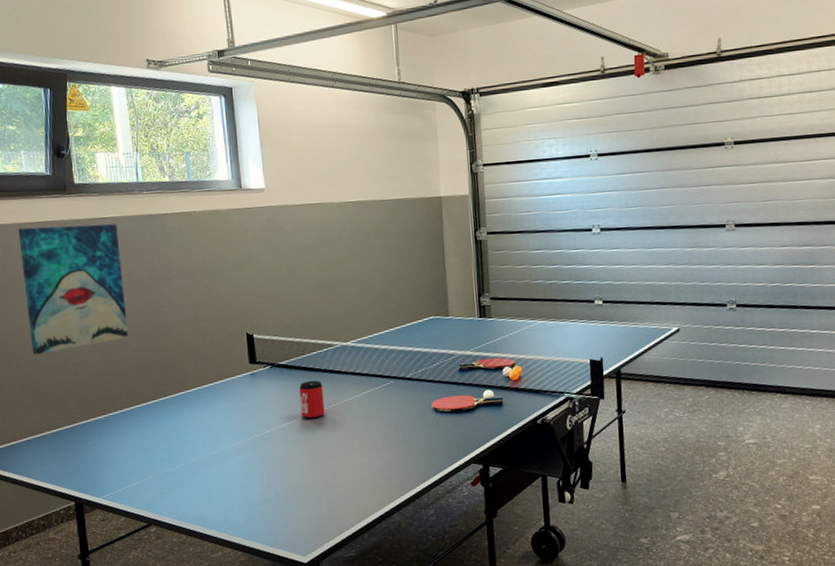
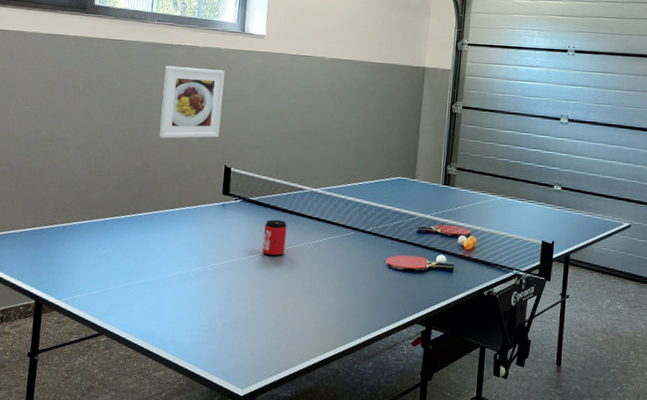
wall art: present [18,224,129,355] -> none [25,37,126,156]
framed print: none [164,233,234,315] -> present [158,65,225,139]

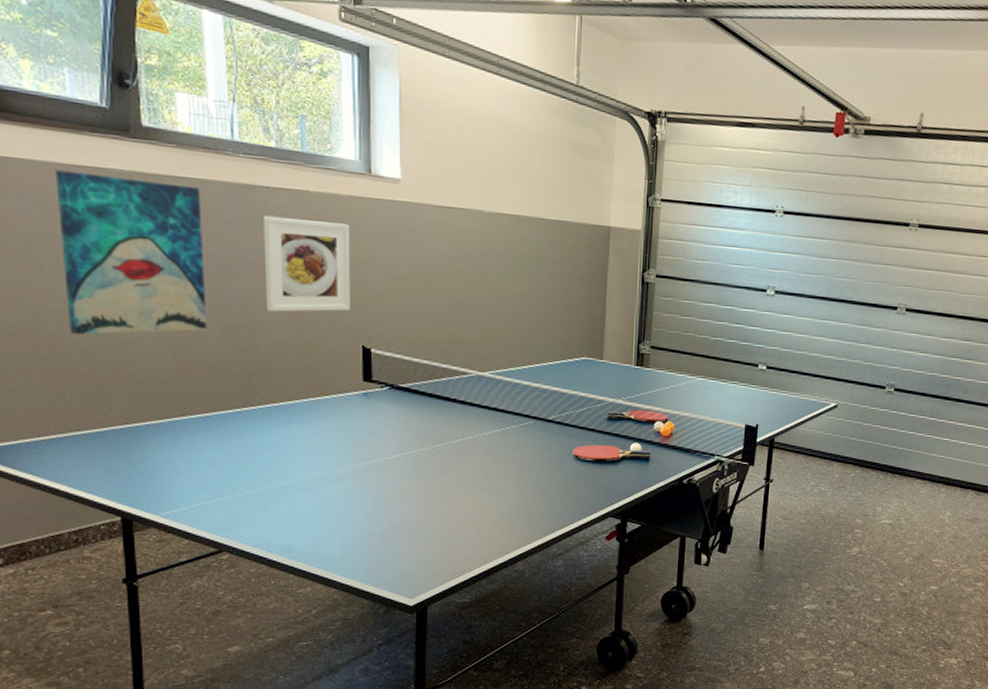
wall art: none [25,37,126,156] -> present [55,169,207,335]
can: present [262,220,287,257] -> none [422,410,450,452]

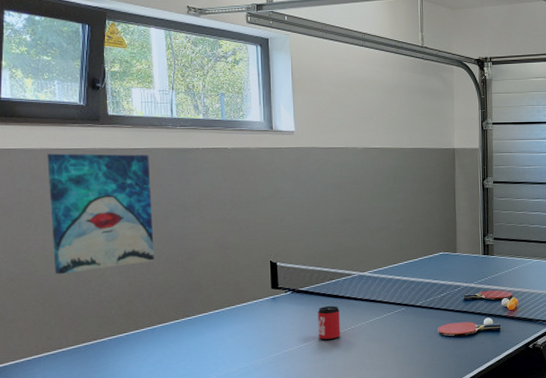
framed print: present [264,215,351,312] -> none [195,169,260,242]
can: none [422,410,450,452] -> present [318,306,340,340]

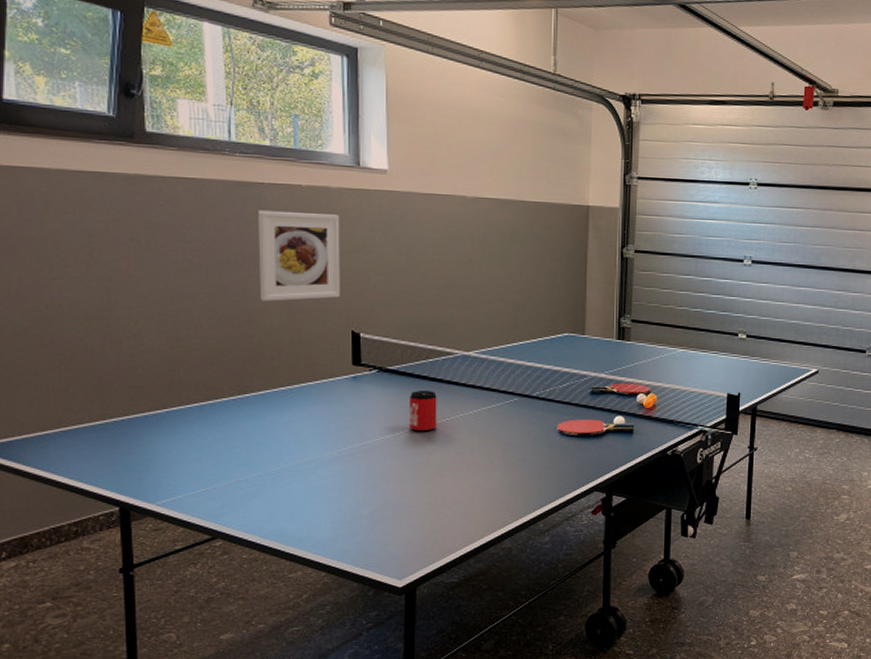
wall art: present [47,153,154,275] -> none [65,176,204,331]
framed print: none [195,169,260,242] -> present [258,210,340,301]

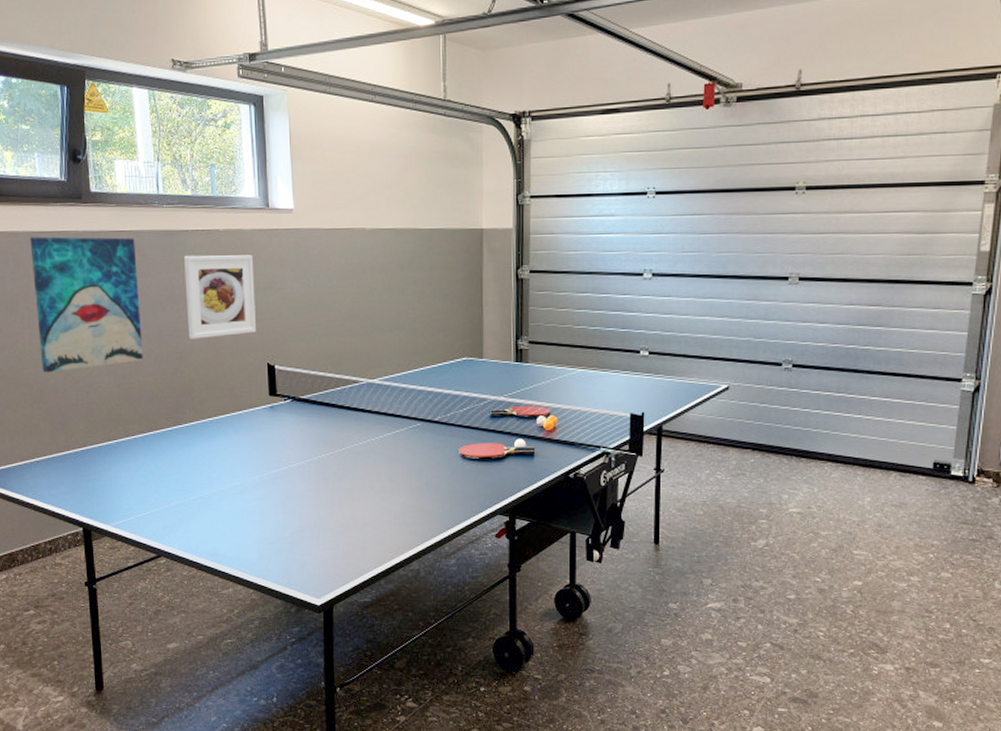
wall art: none [65,176,204,331] -> present [30,236,143,373]
can: present [409,391,437,432] -> none [321,418,346,458]

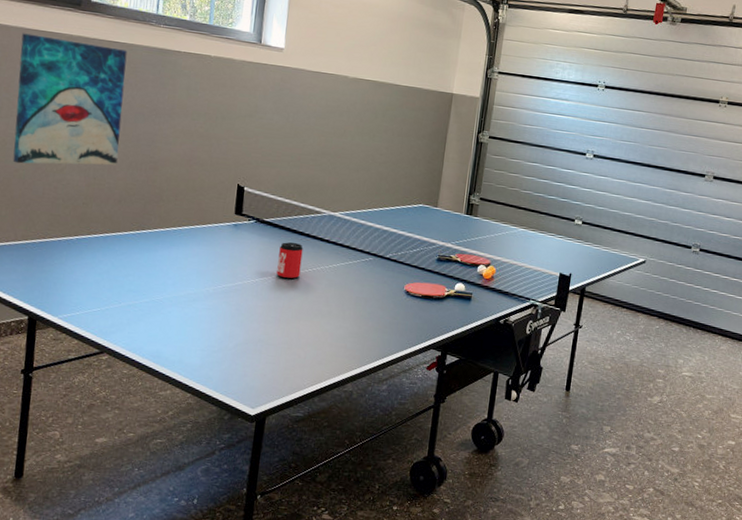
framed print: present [184,255,256,339] -> none [165,74,239,155]
can: none [321,418,346,458] -> present [276,242,303,280]

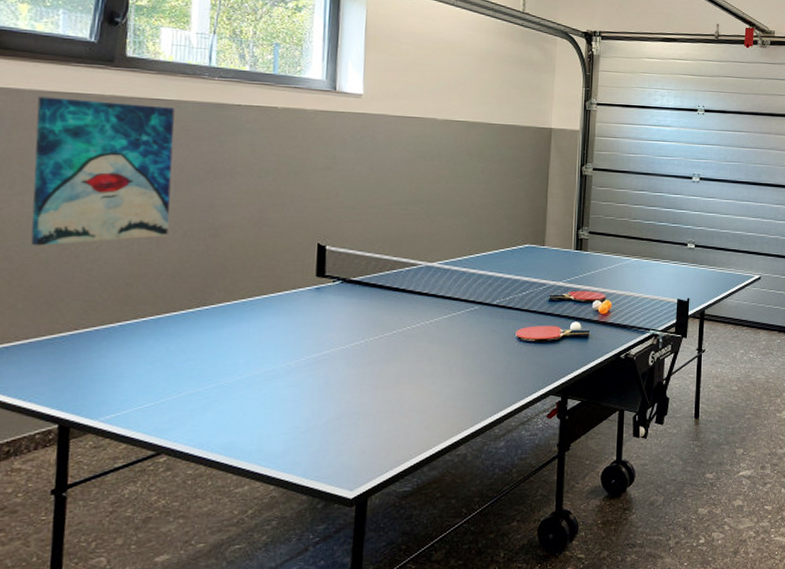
can: present [276,242,303,280] -> none [370,301,399,341]

